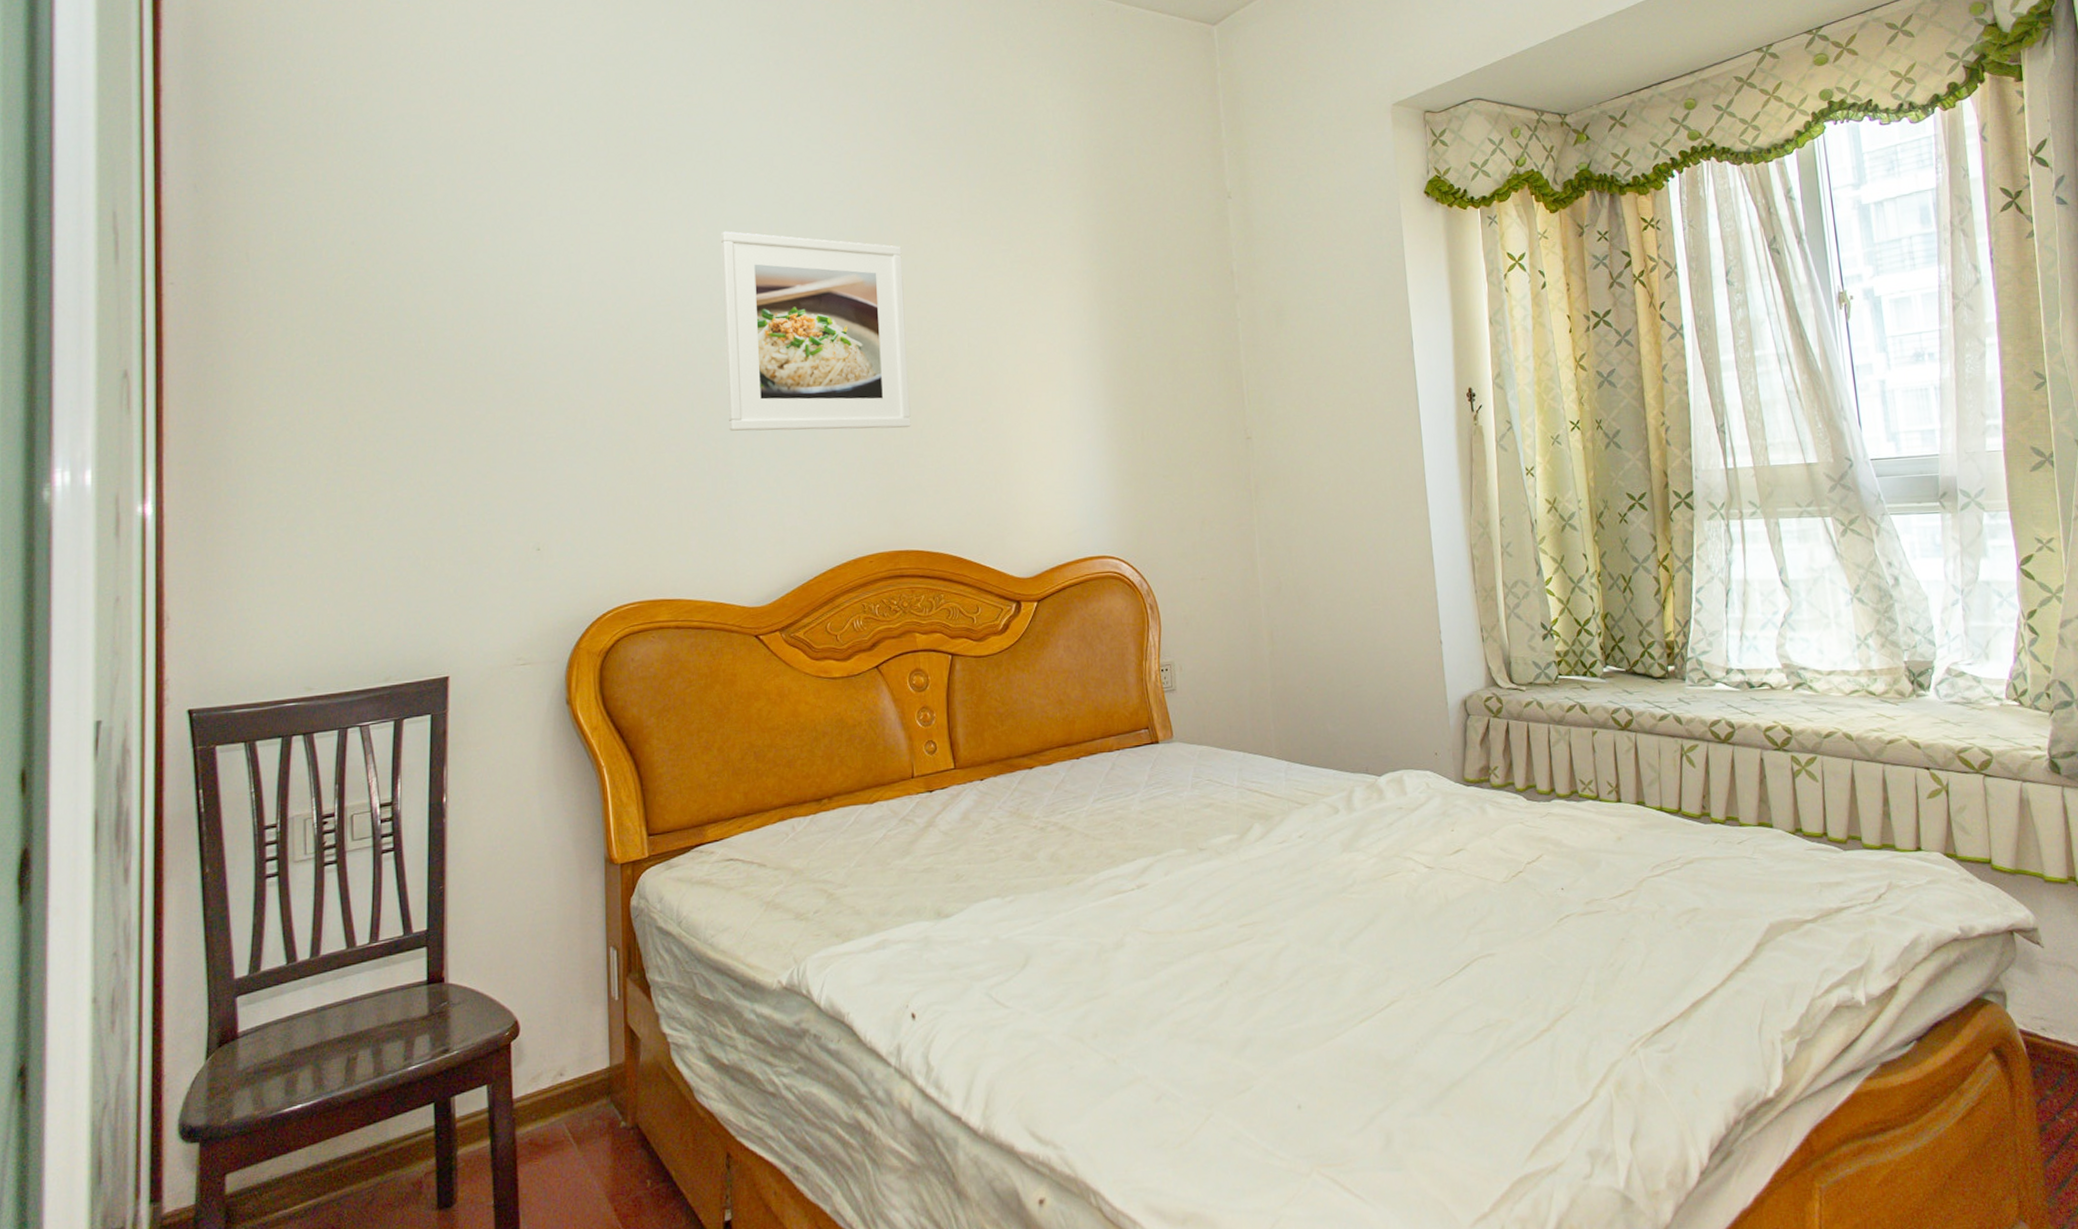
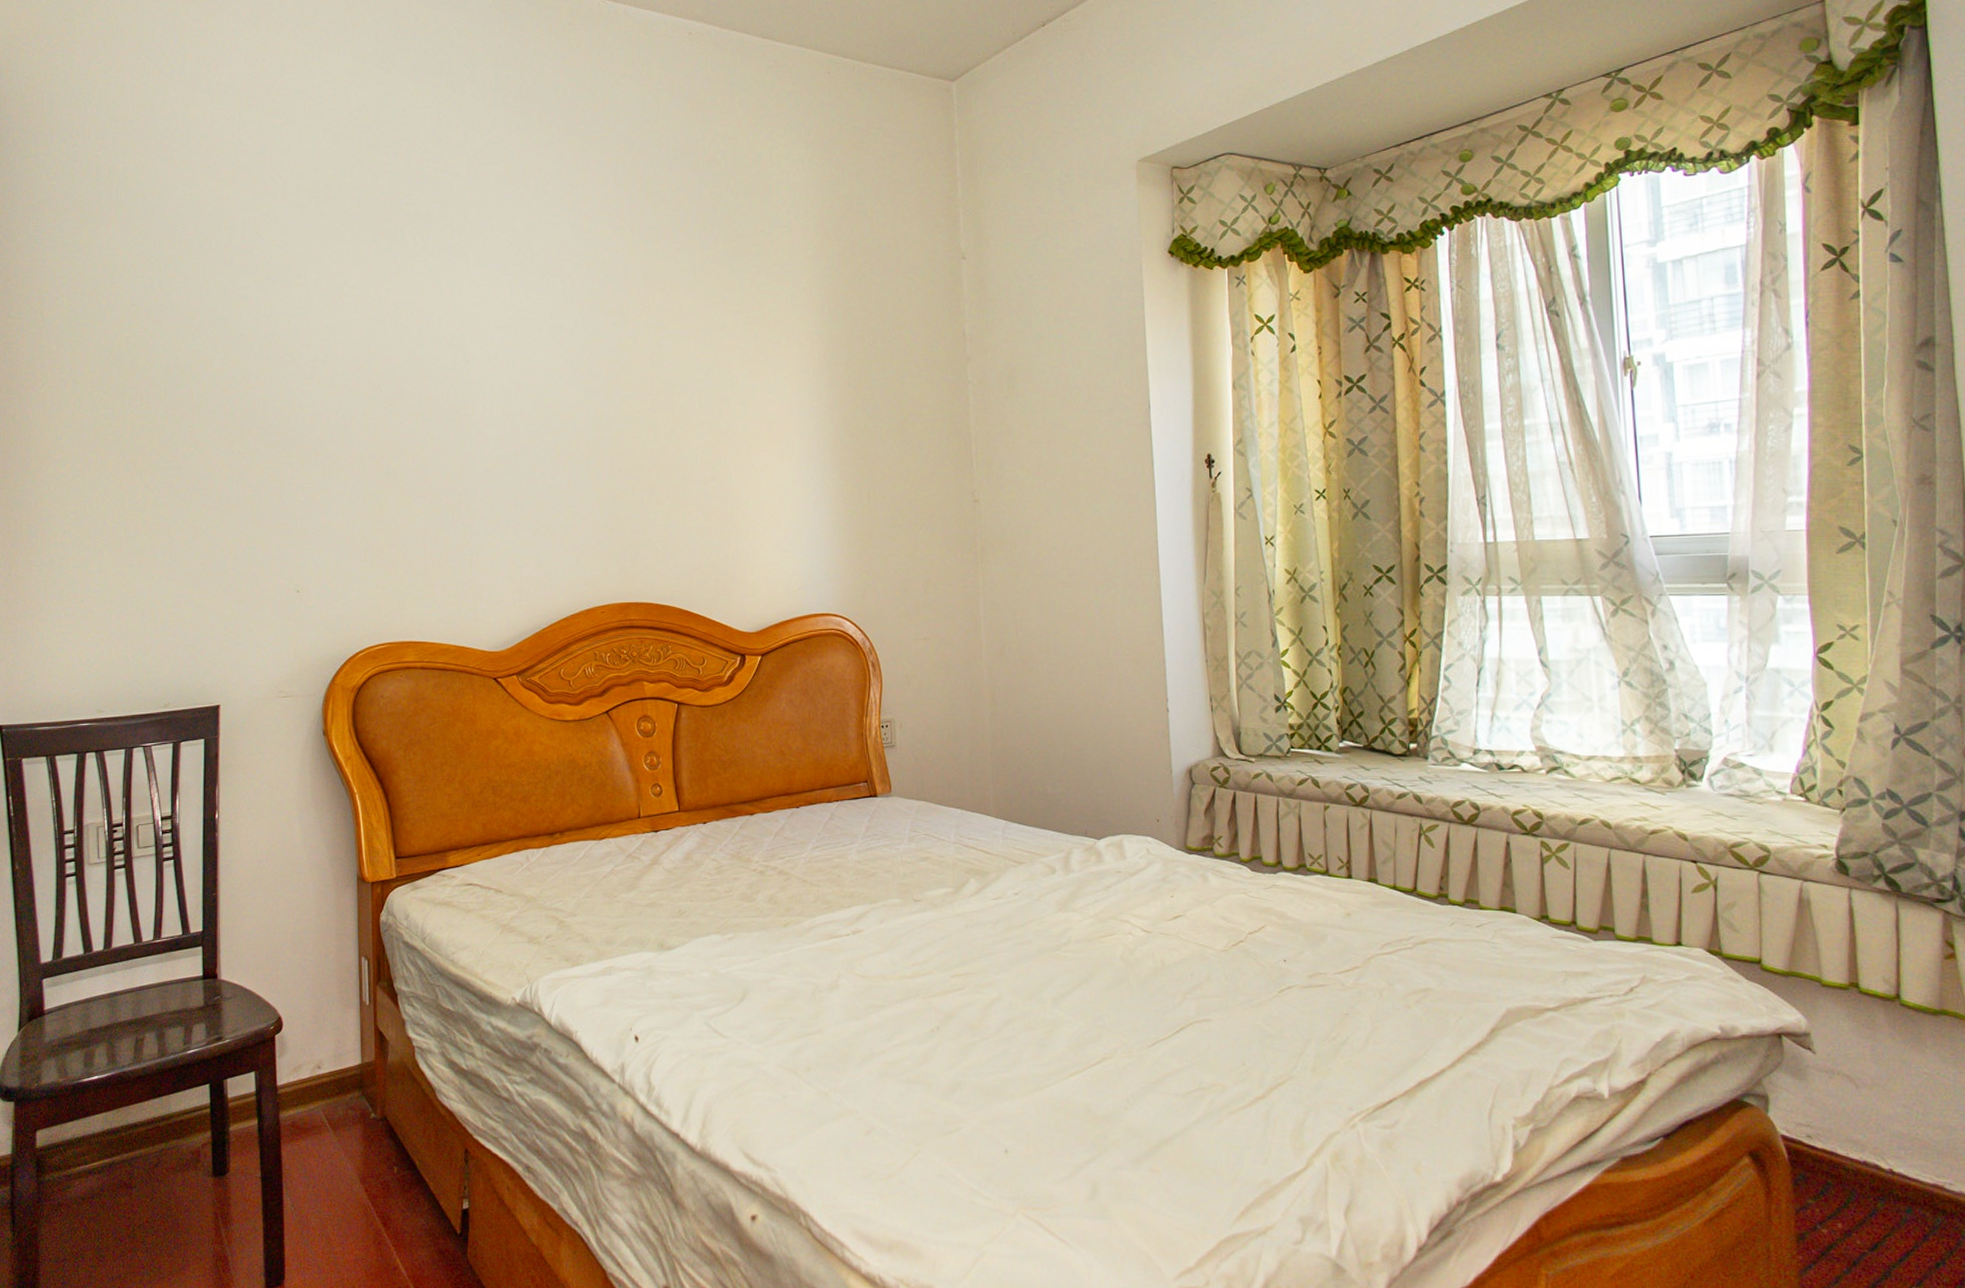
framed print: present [720,231,911,431] -> none [464,292,643,485]

